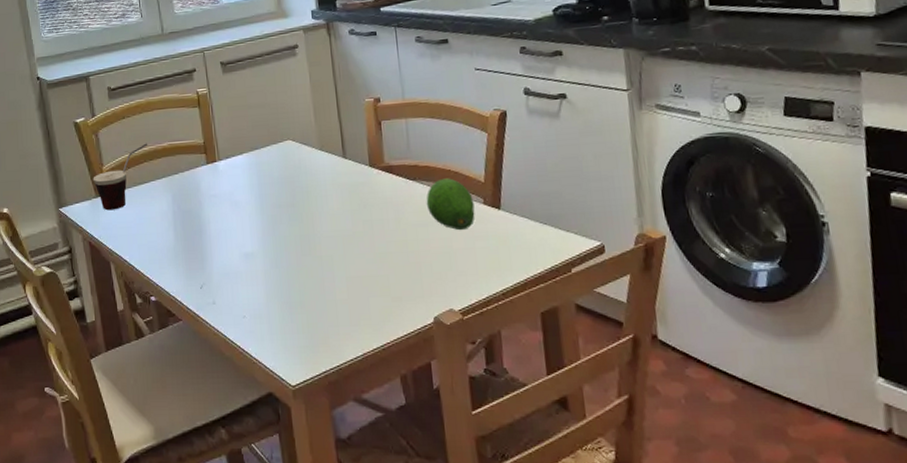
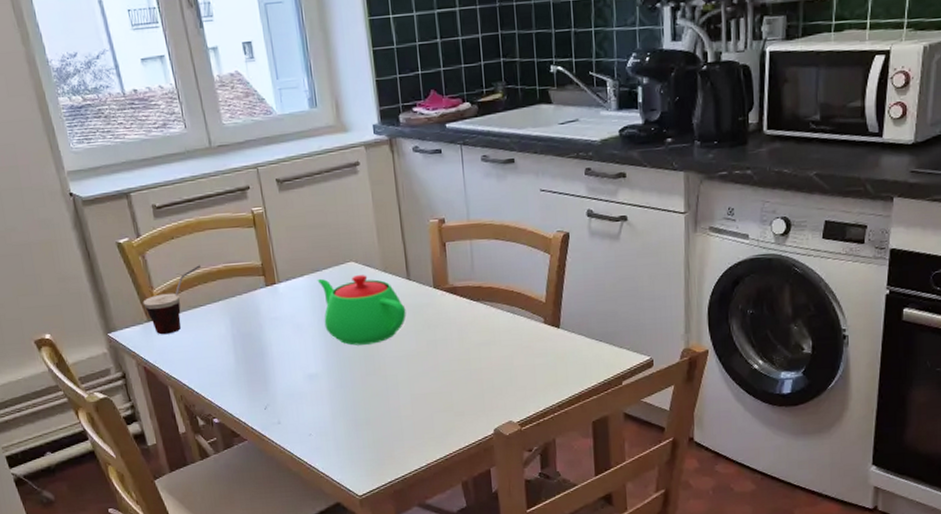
teapot: none [255,153,342,224] -> present [317,275,406,346]
fruit: present [426,178,475,231] -> none [489,299,536,349]

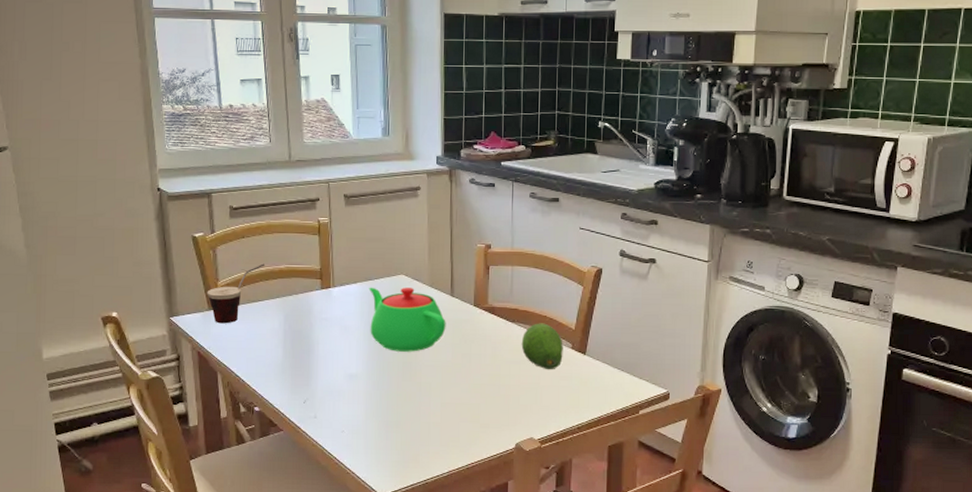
fruit: none [489,299,536,349] -> present [521,323,563,370]

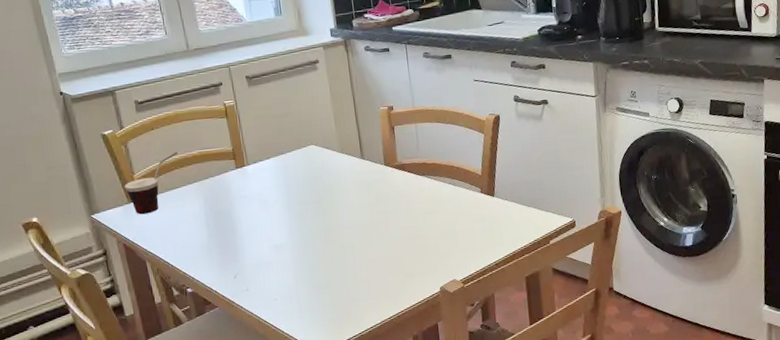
teapot: present [368,287,446,352] -> none [282,156,361,218]
fruit: present [521,323,563,370] -> none [433,172,474,216]

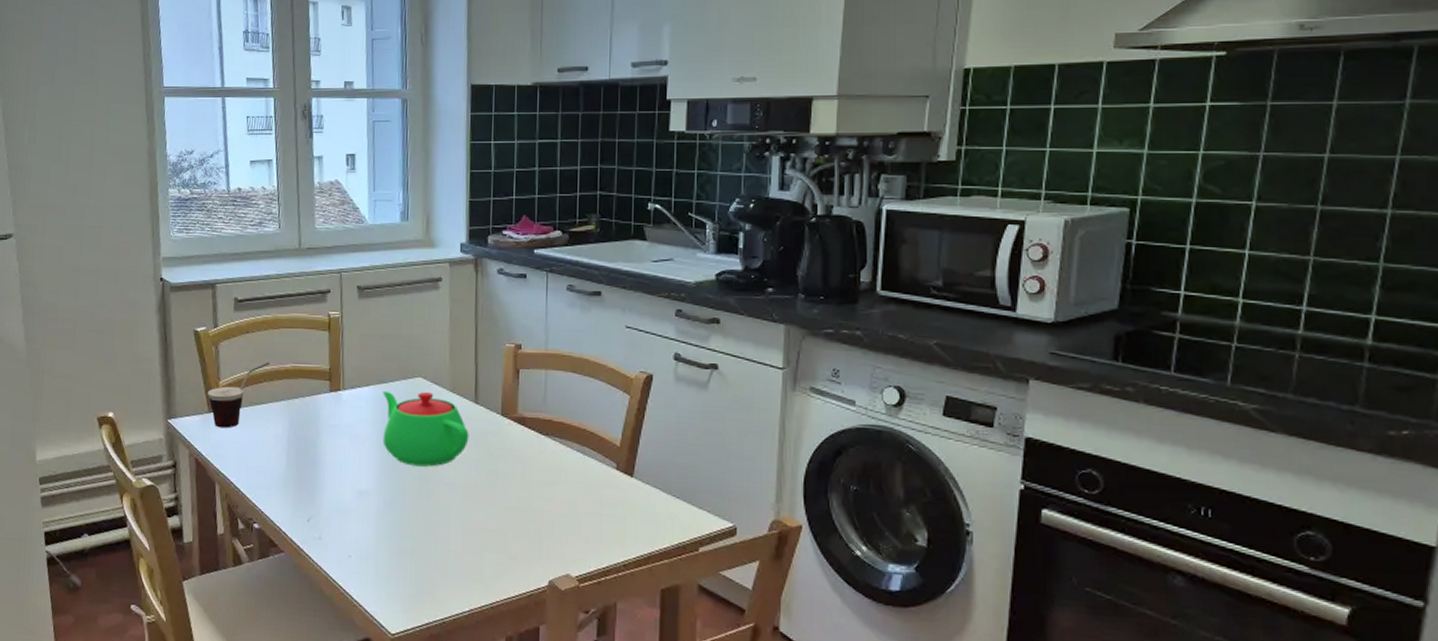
teapot: none [282,156,361,218] -> present [382,390,469,467]

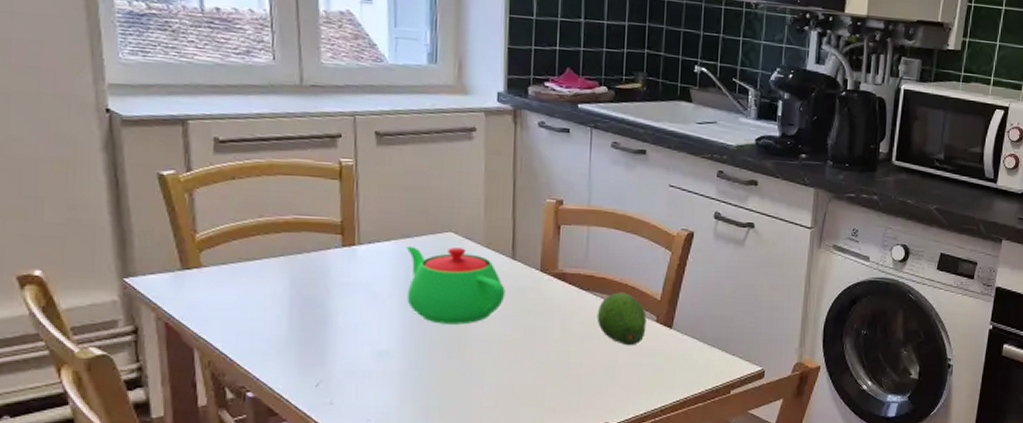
cup: present [207,362,269,429] -> none [179,212,263,288]
fruit: none [556,437,606,494] -> present [596,292,647,346]

